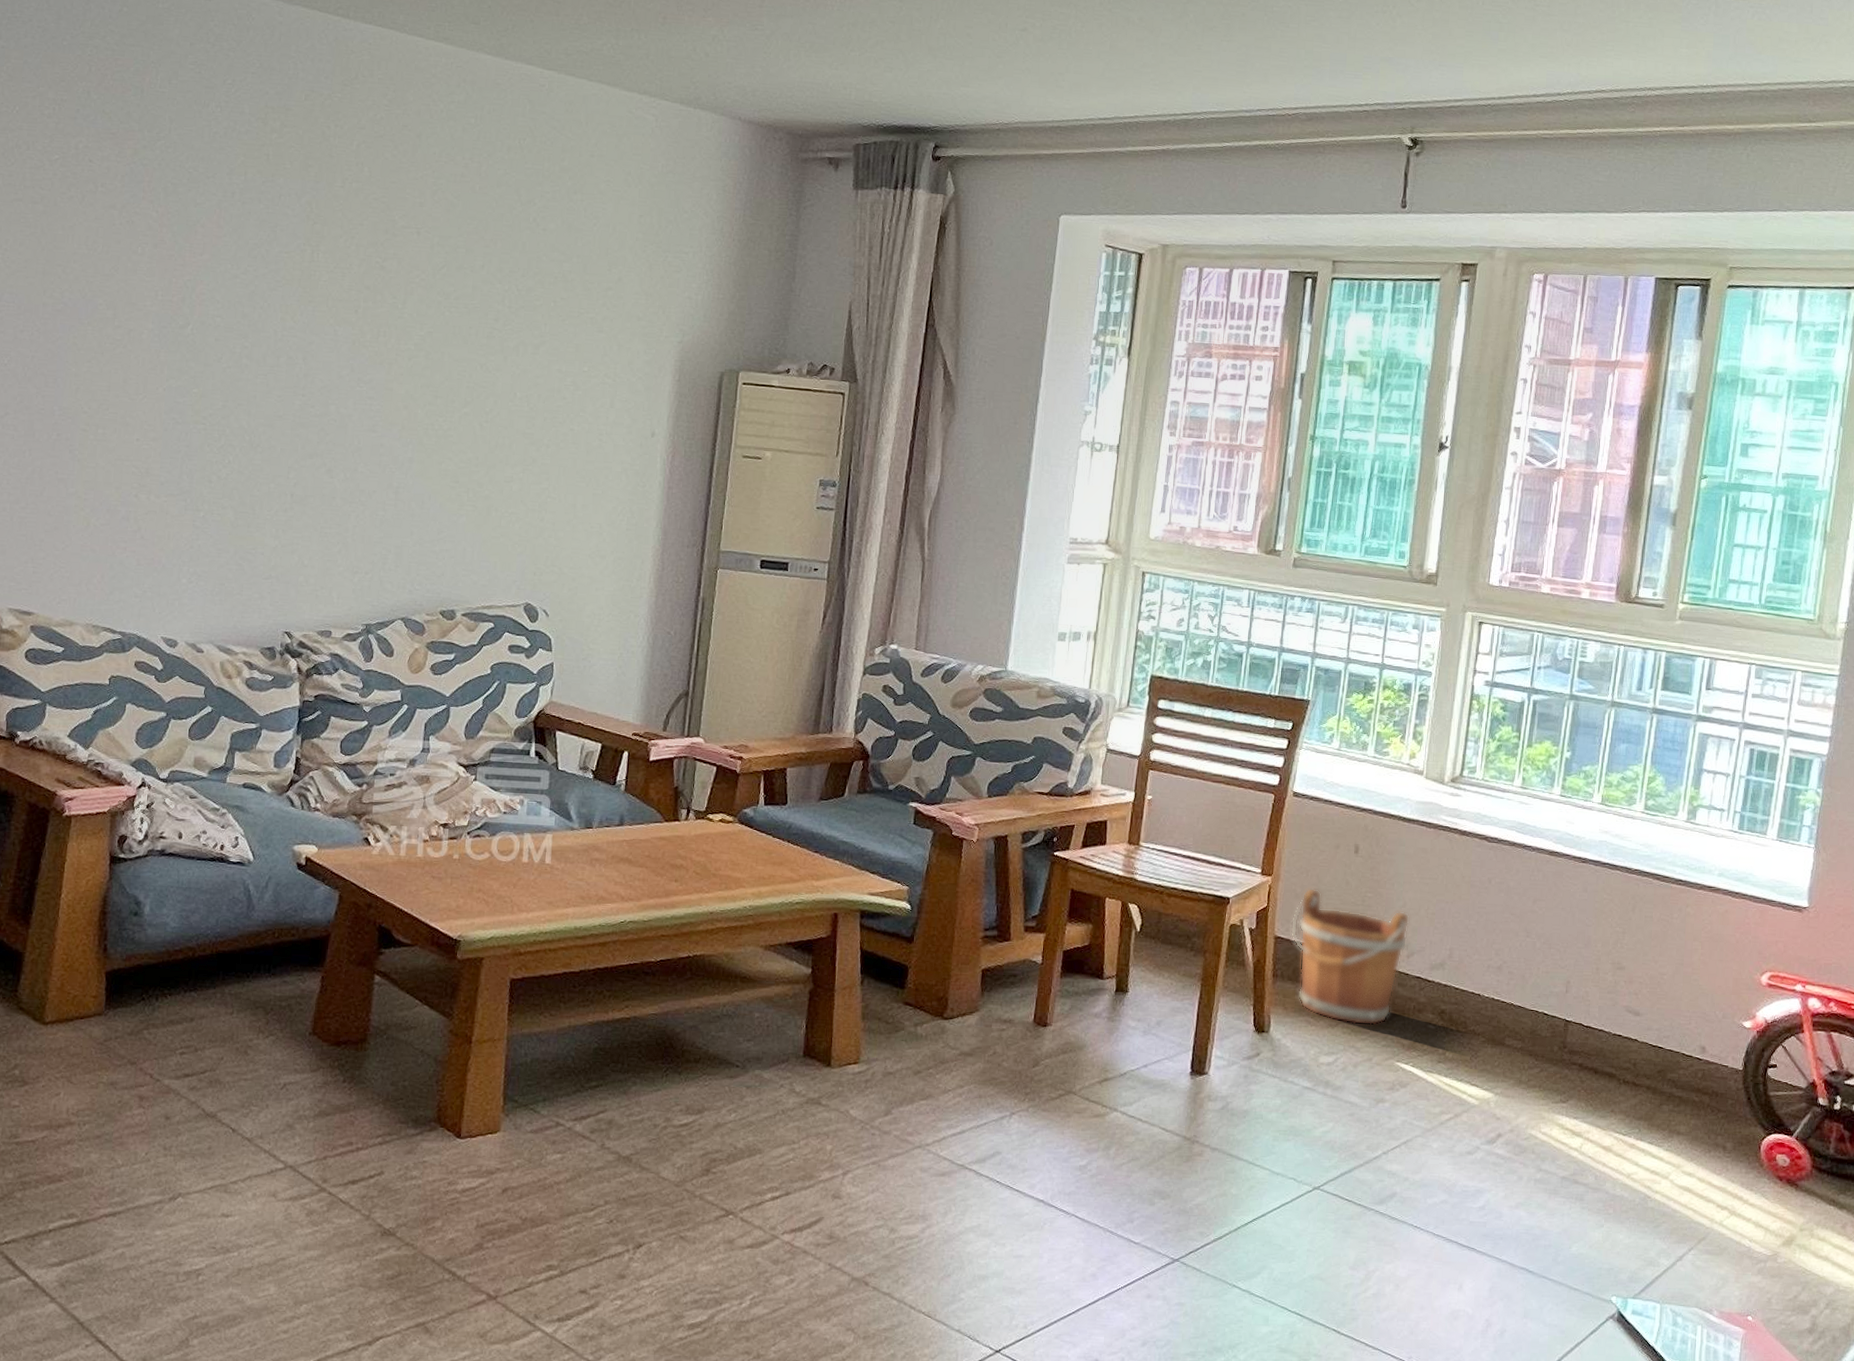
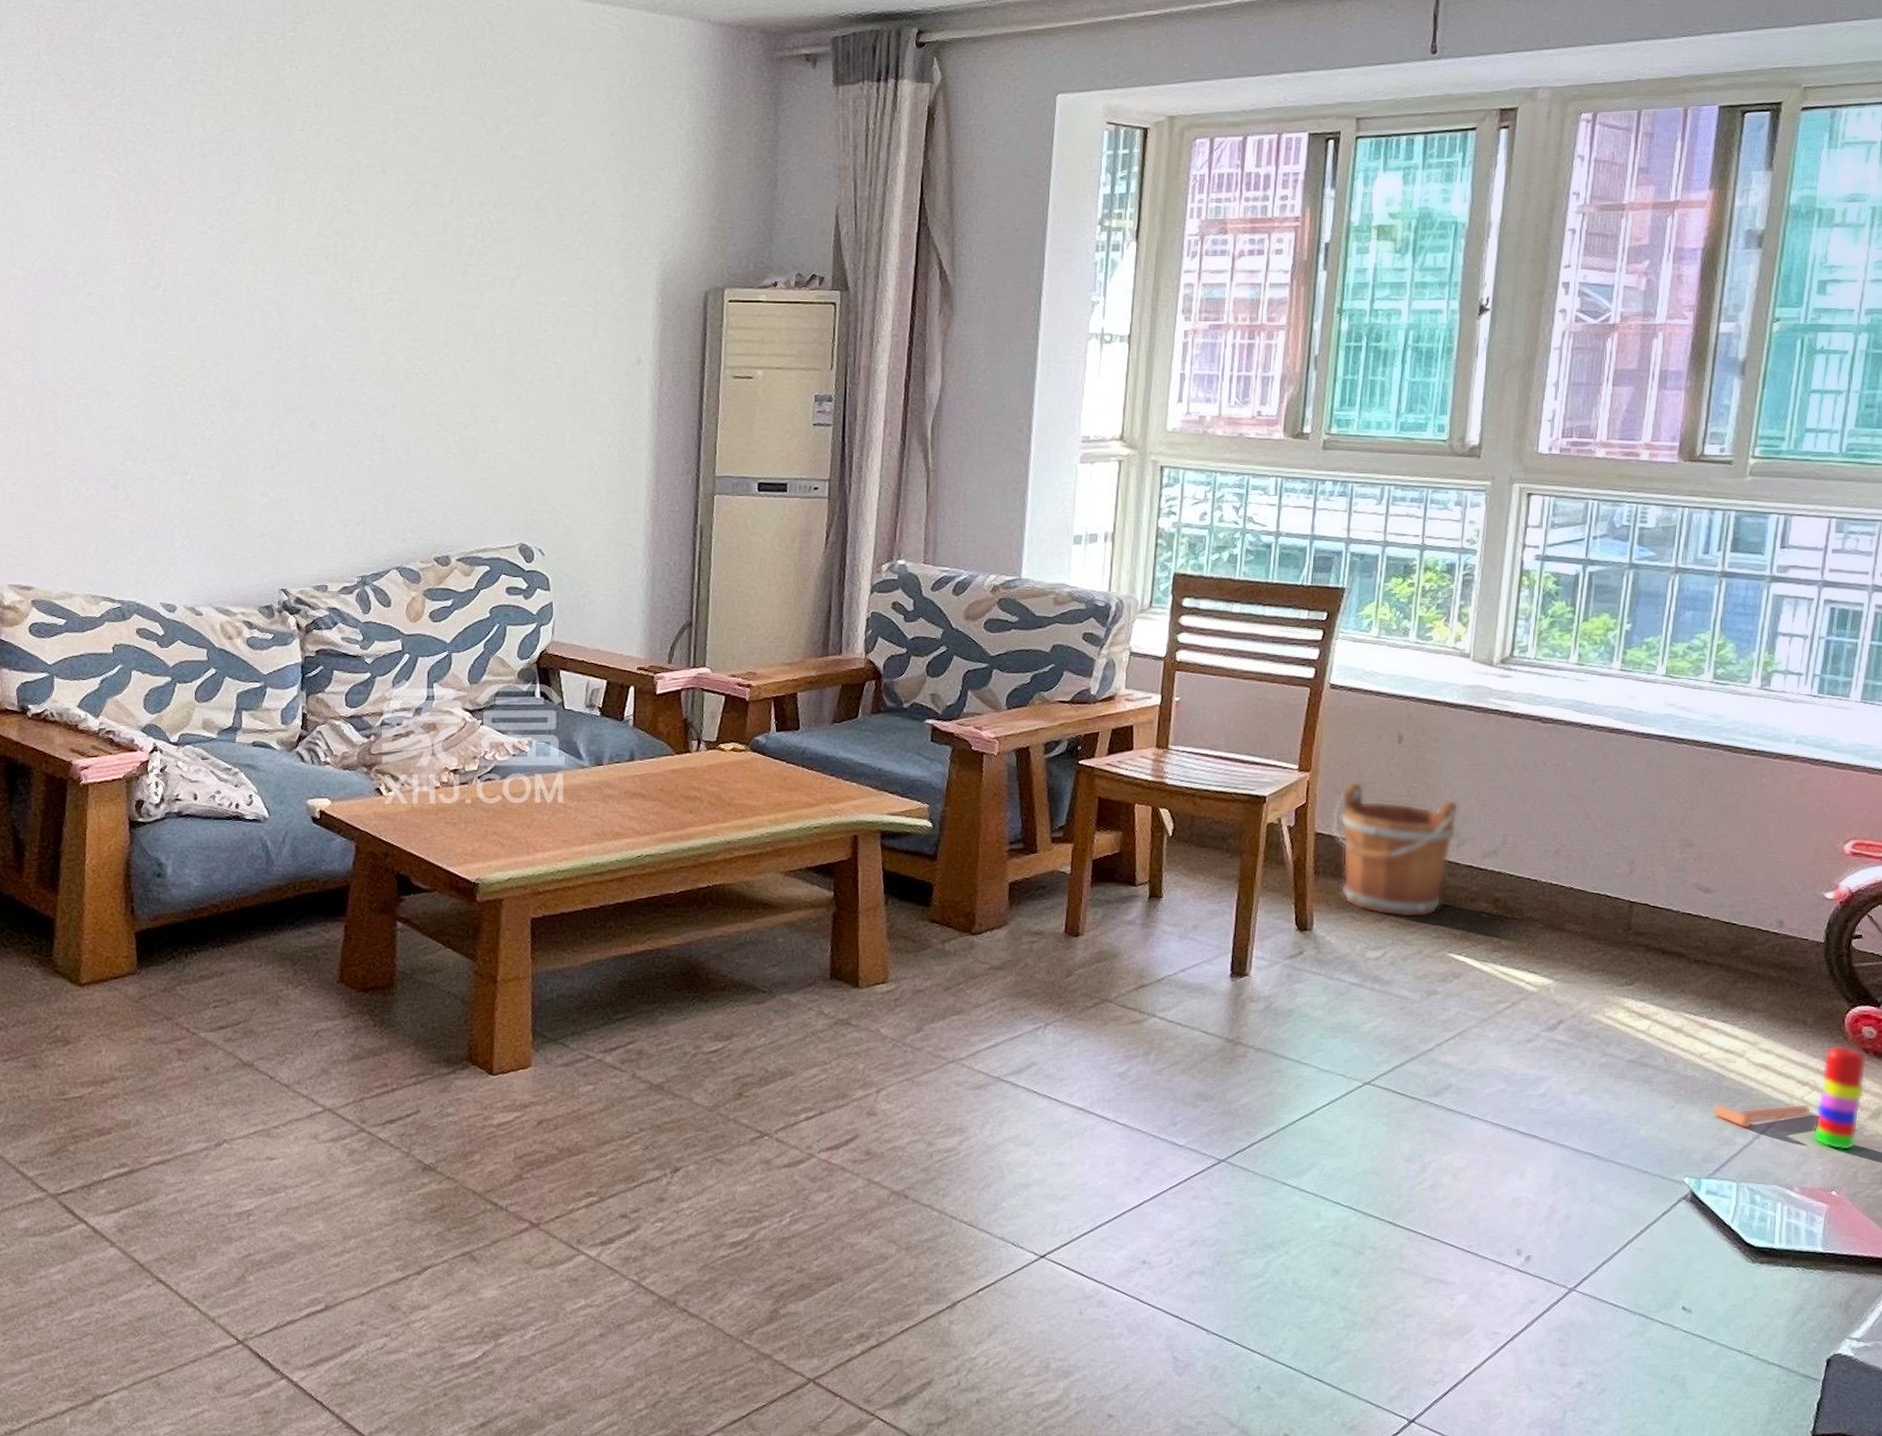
stacking toy: none [1638,1171,1781,1277] -> present [1712,1044,1868,1151]

